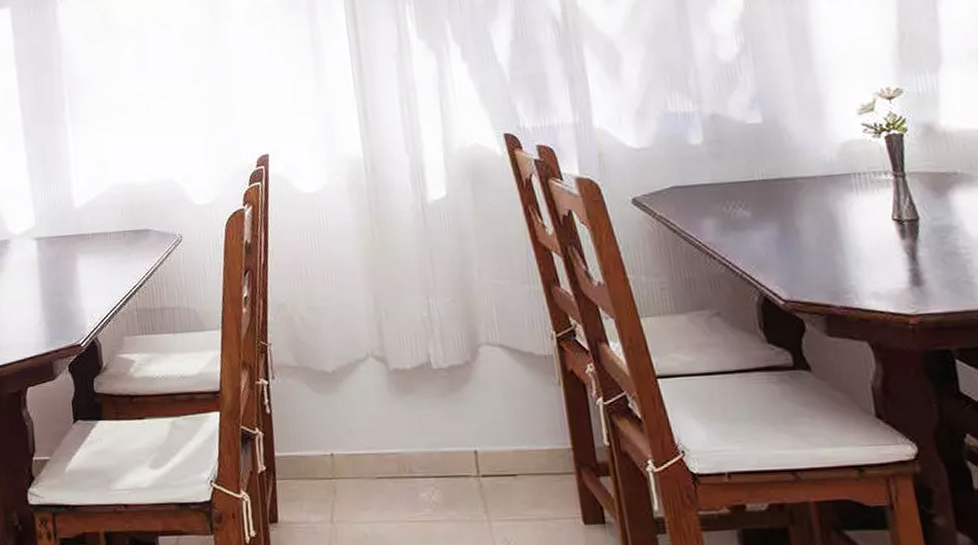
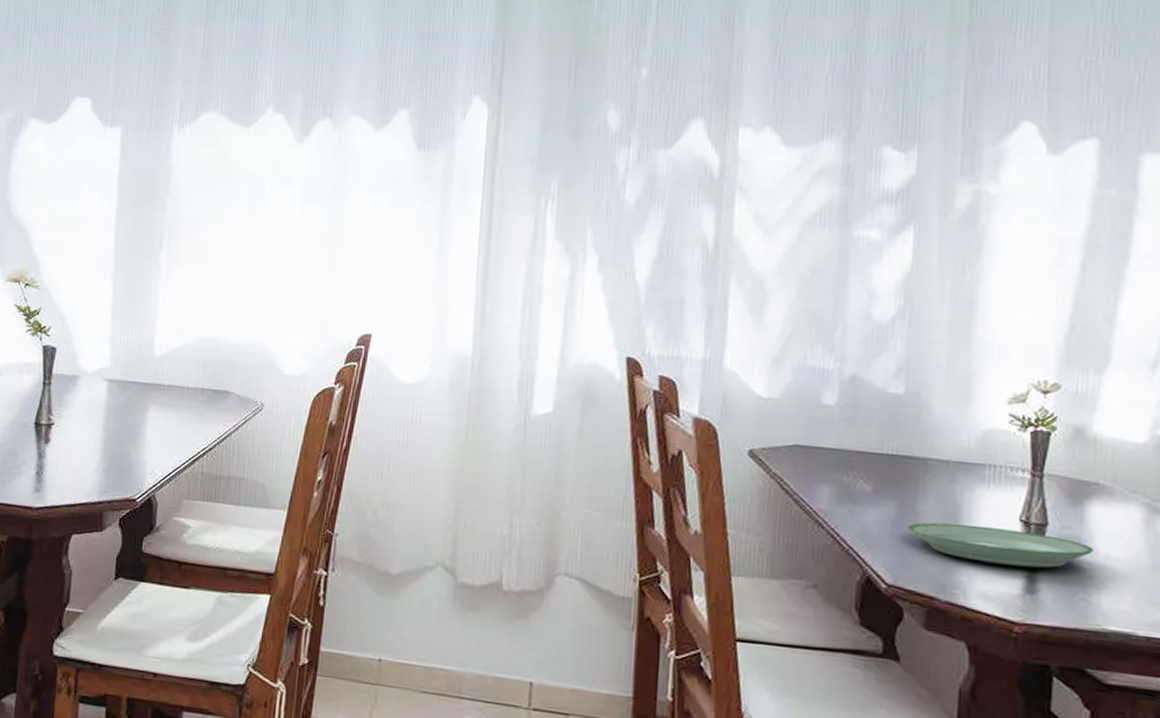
plate: none [791,228,967,264] -> present [907,522,1095,568]

